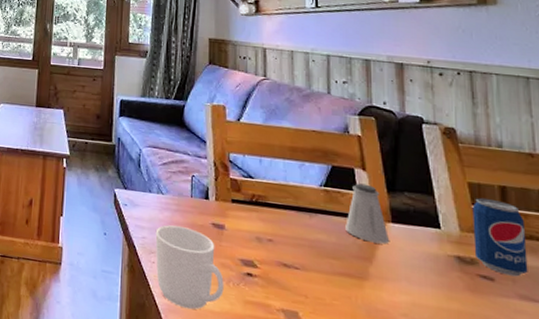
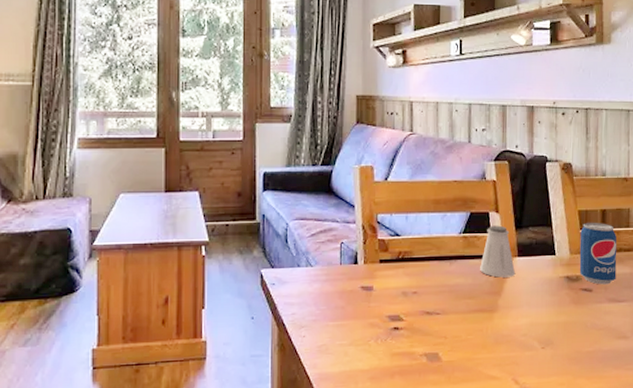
mug: present [155,225,224,310] -> none [305,295,373,374]

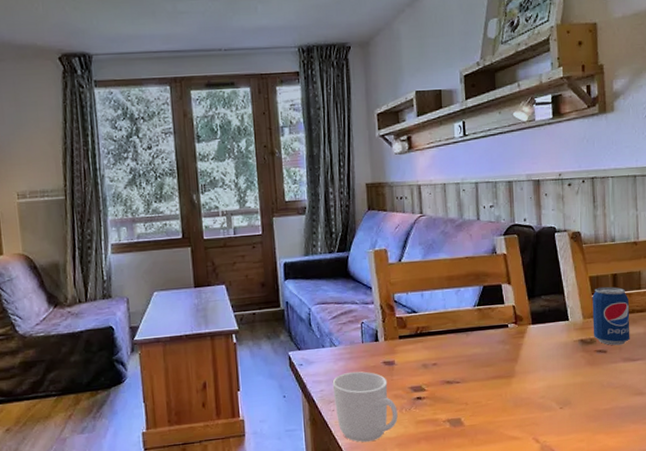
mug: none [305,295,373,374] -> present [332,371,398,442]
saltshaker: present [480,225,516,278] -> none [496,296,531,345]

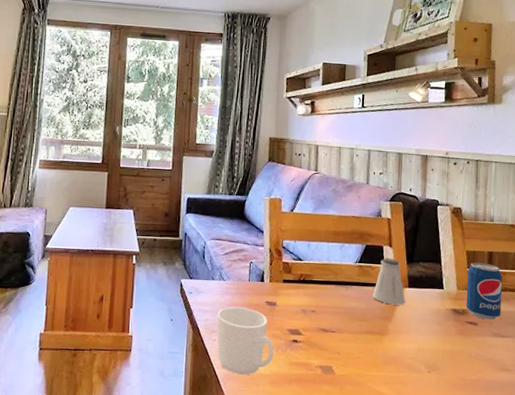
saltshaker: none [496,296,531,345] -> present [373,258,406,305]

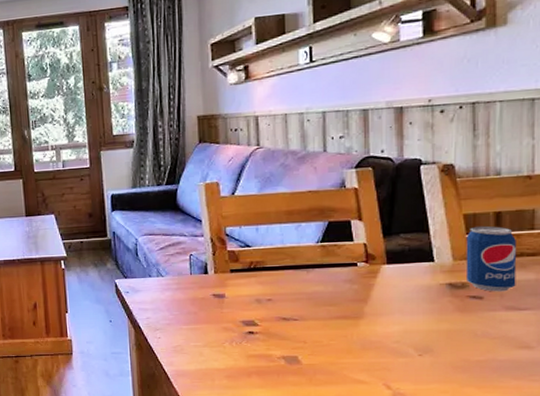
mug: present [216,307,274,376] -> none [159,302,227,371]
saltshaker: present [373,258,406,305] -> none [342,233,385,285]

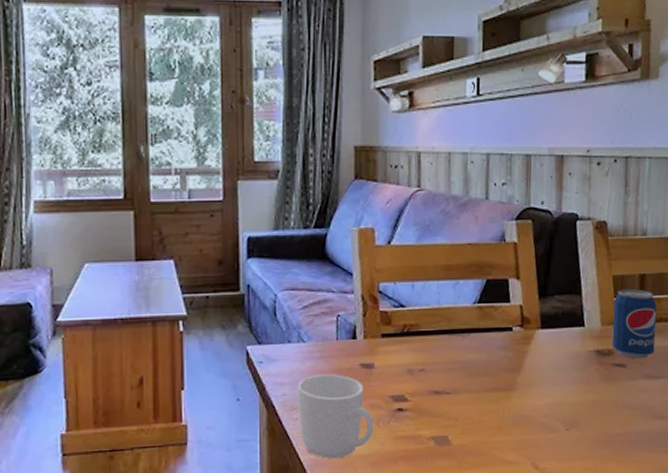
mug: none [159,302,227,371] -> present [297,374,374,459]

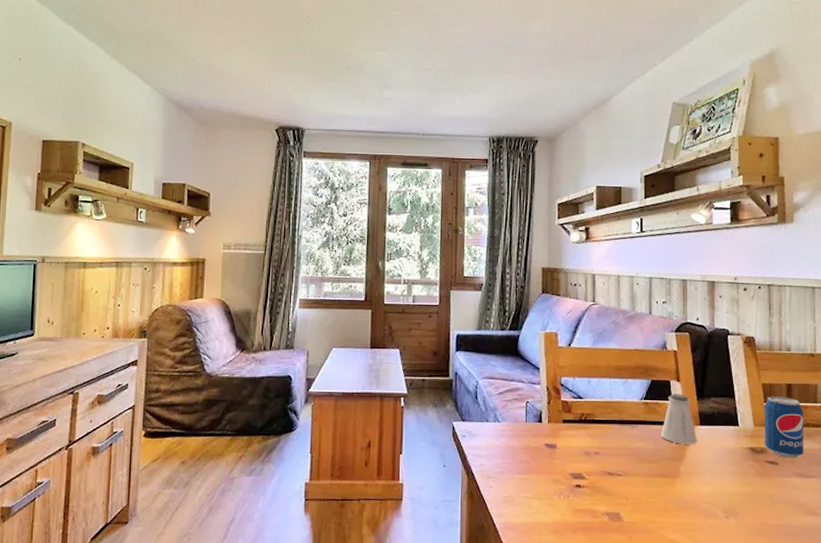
mug: present [297,374,374,459] -> none [492,450,556,525]
saltshaker: none [497,293,538,353] -> present [661,393,698,445]

